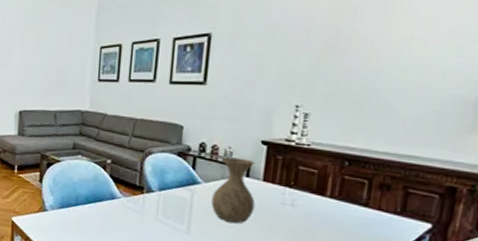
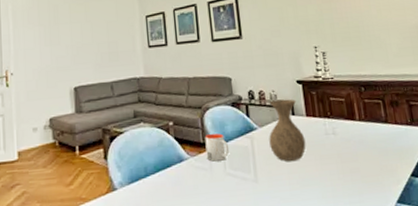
mug: none [139,179,166,207] -> present [204,133,230,162]

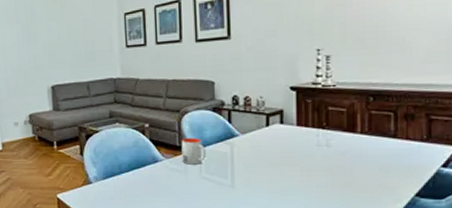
vase: present [269,99,306,162] -> none [251,106,293,171]

